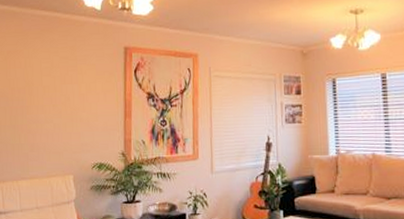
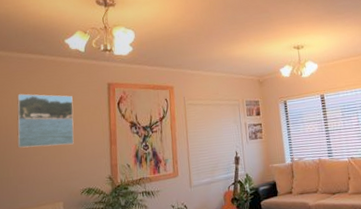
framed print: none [29,54,87,114] -> present [17,94,74,148]

